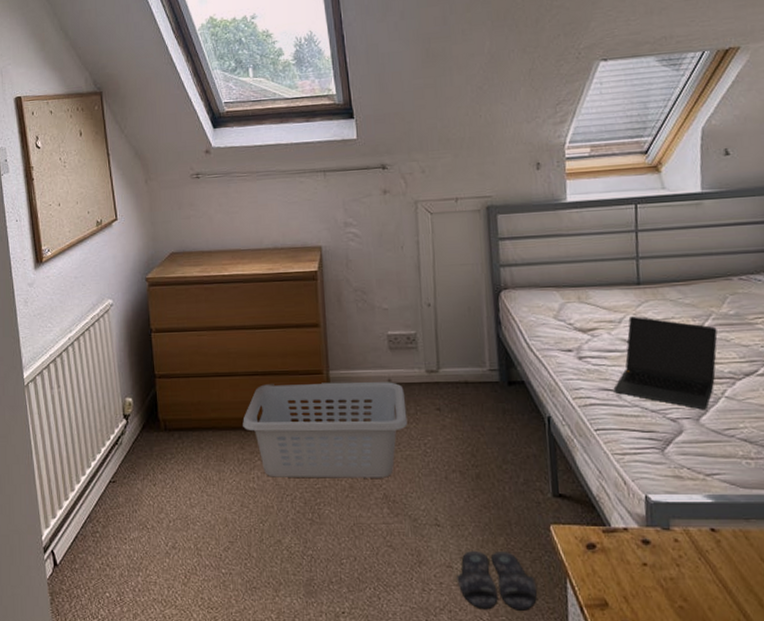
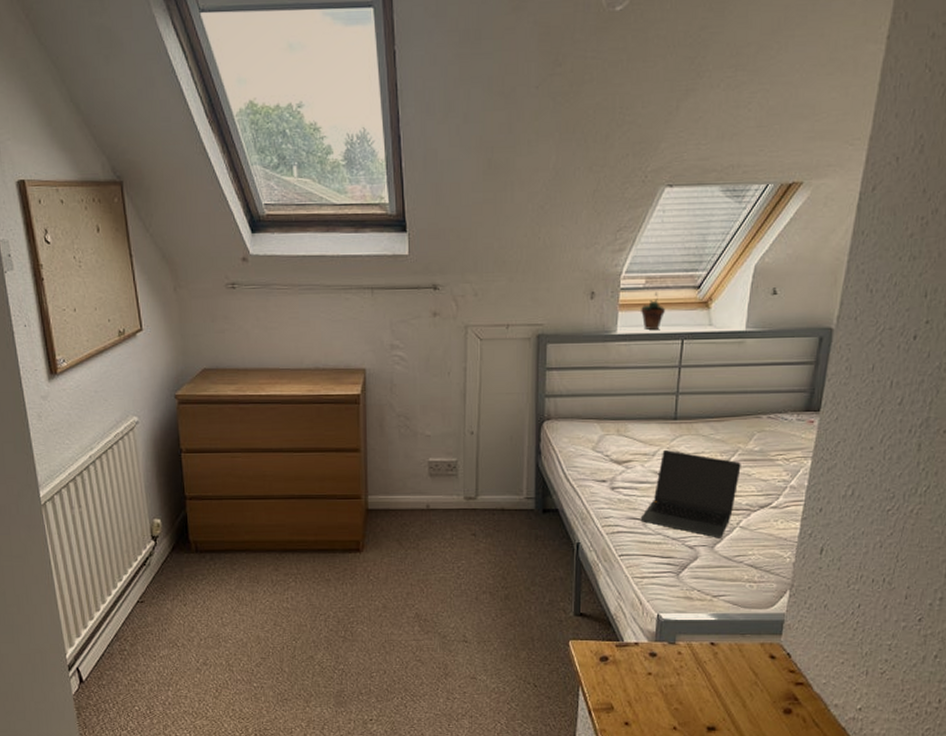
laundry basket: present [242,381,408,478] -> none [277,506,443,599]
slippers: present [457,550,537,611] -> none [480,663,551,715]
succulent plant: none [589,159,614,196] -> present [641,292,665,330]

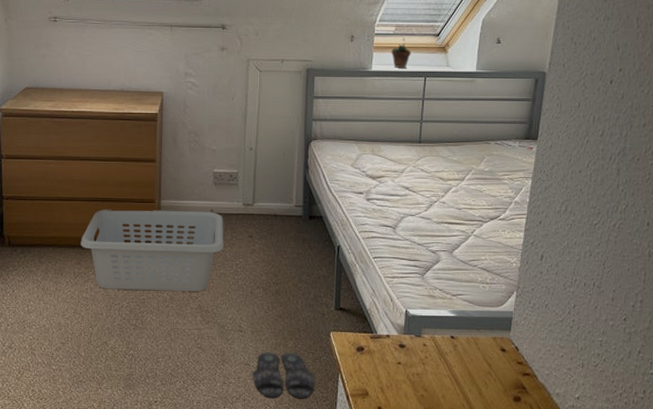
laundry basket: none [277,506,443,599] -> present [81,208,224,292]
slippers: none [480,663,551,715] -> present [252,351,314,399]
laptop: present [640,449,741,538] -> none [391,167,474,245]

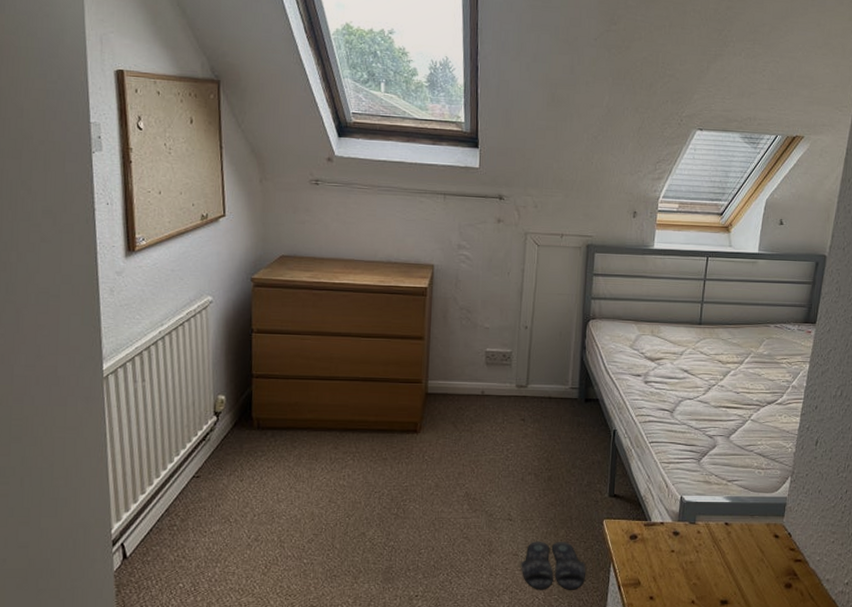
laundry basket: present [81,208,224,292] -> none [339,388,495,478]
succulent plant: present [392,37,411,68] -> none [674,215,694,247]

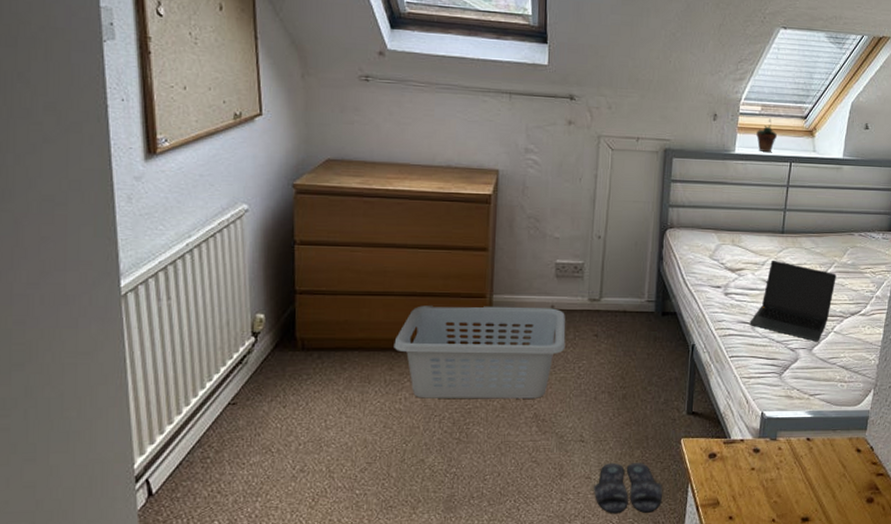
laundry basket: none [339,388,495,478] -> present [394,304,566,399]
laptop: none [669,350,753,429] -> present [749,260,837,342]
succulent plant: none [674,215,694,247] -> present [756,119,777,152]

